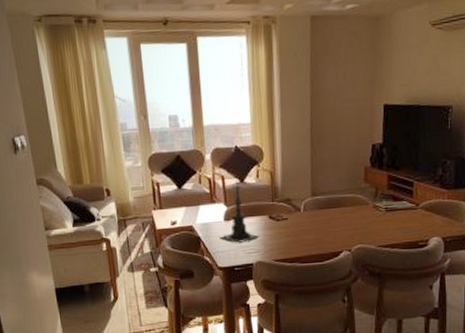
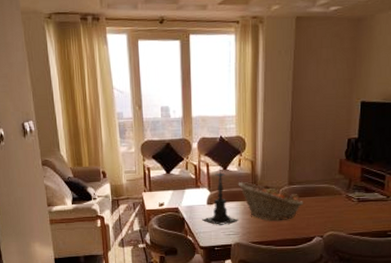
fruit basket: none [256,195,329,236] -> present [238,182,304,221]

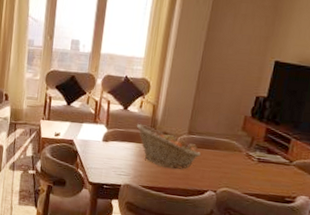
candle holder: present [202,167,238,225] -> none [95,107,132,164]

